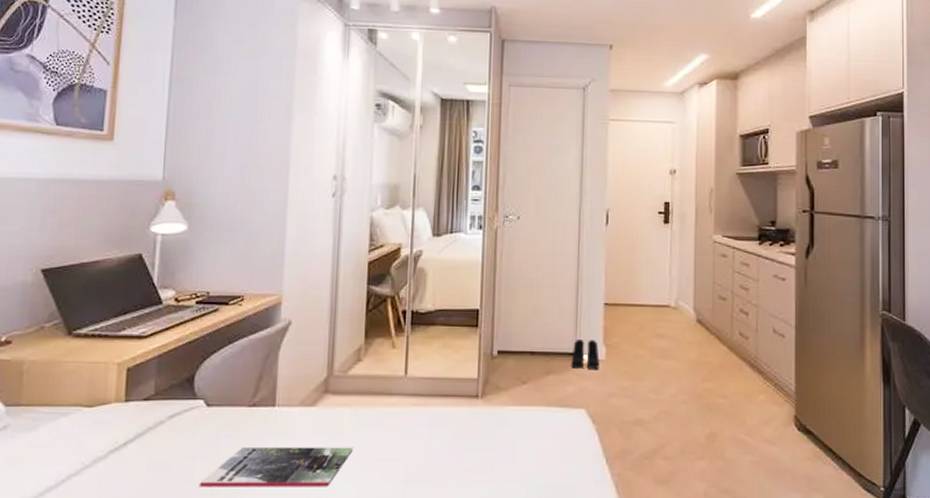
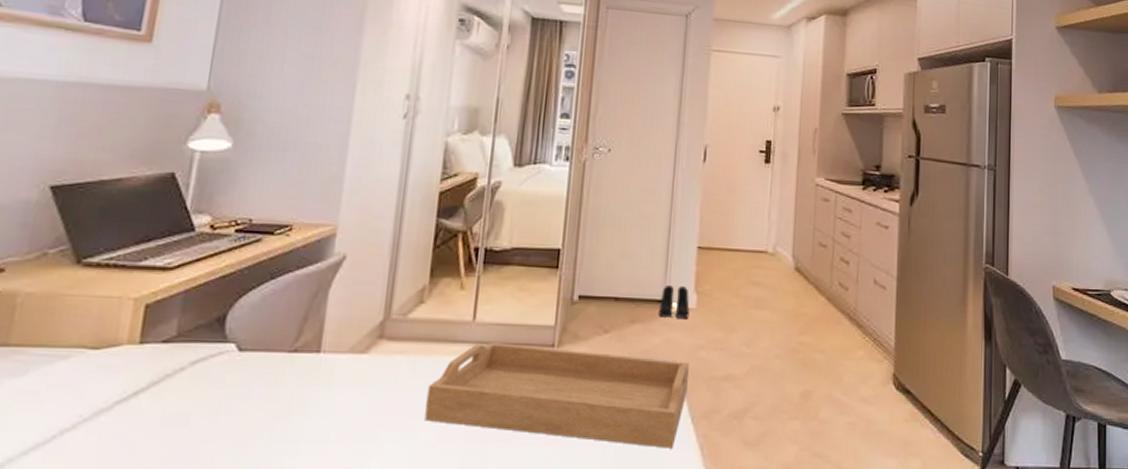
magazine: present [200,446,353,487] -> none [223,398,408,447]
serving tray: none [368,395,603,486] -> present [424,343,690,449]

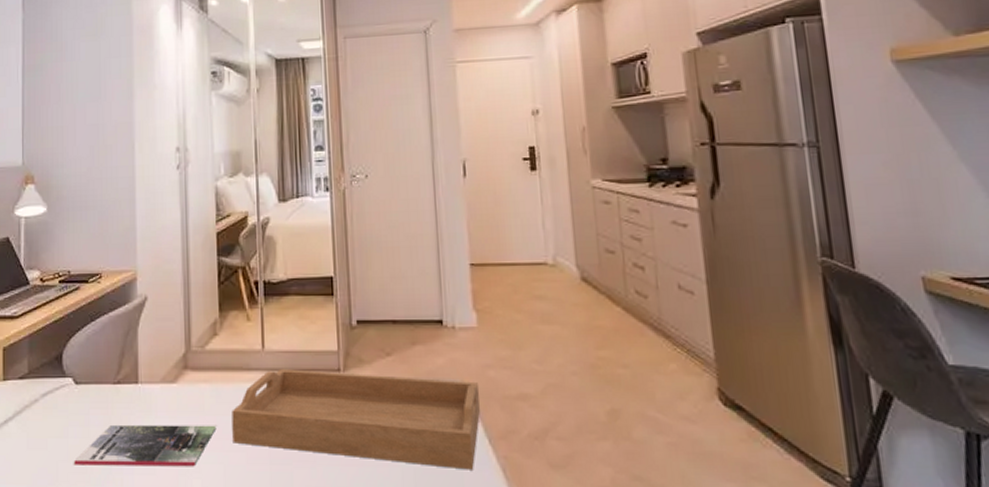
magazine: none [223,398,408,447] -> present [74,424,217,467]
boots: present [658,284,690,318] -> none [438,304,471,338]

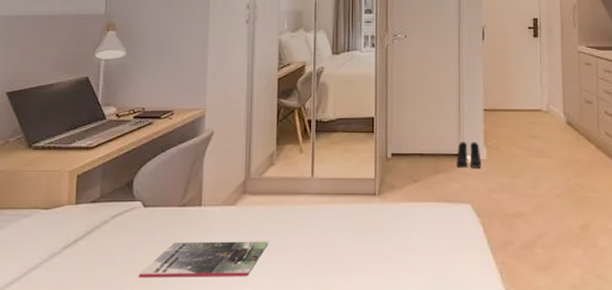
serving tray: present [232,369,481,470] -> none [282,194,486,274]
boots: none [438,304,471,338] -> present [456,141,482,168]

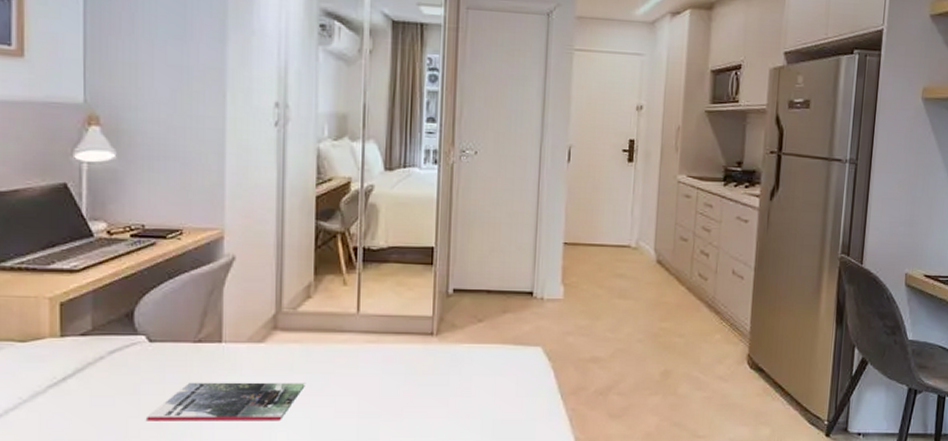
boots: present [456,141,482,168] -> none [528,277,557,308]

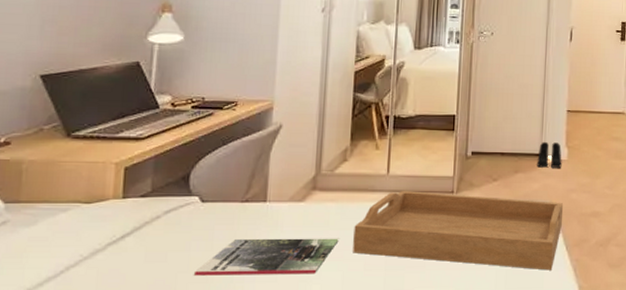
serving tray: none [321,332,559,420] -> present [353,191,564,270]
boots: none [528,277,557,308] -> present [537,141,562,168]

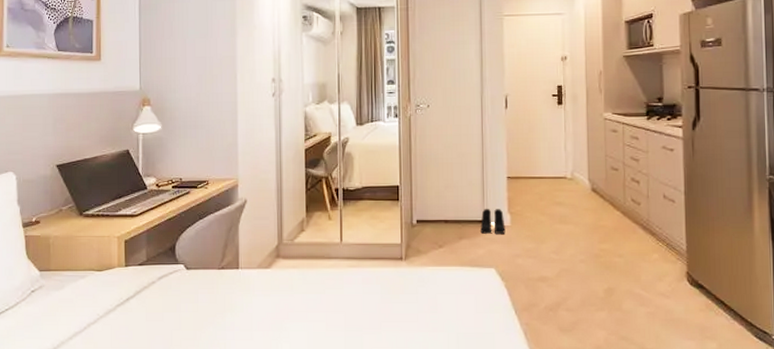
magazine: present [194,238,339,276] -> none [186,301,303,334]
serving tray: present [353,191,564,270] -> none [315,258,510,334]

